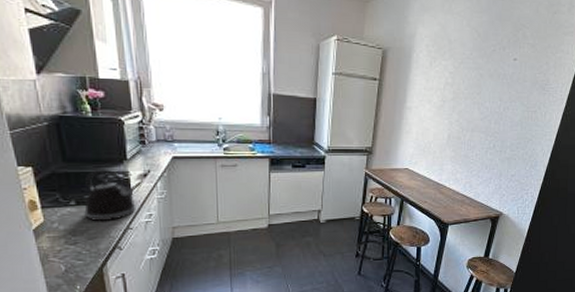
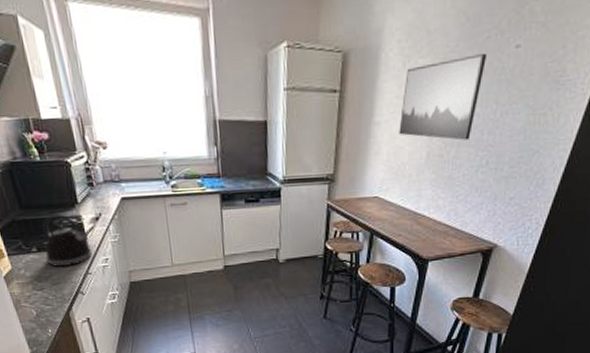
wall art: none [426,61,494,127] -> present [399,52,488,141]

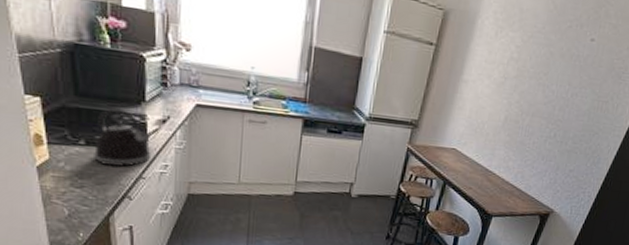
wall art: present [399,52,488,141] -> none [483,38,568,112]

